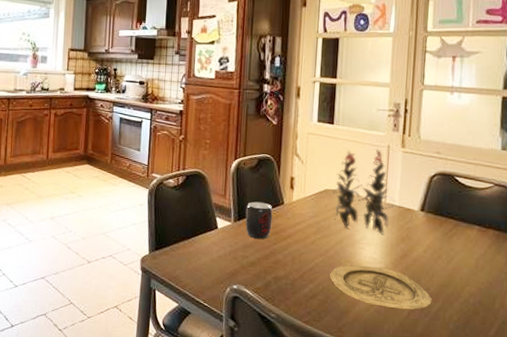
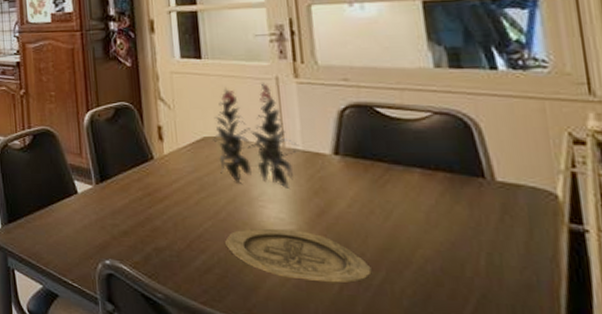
mug: present [245,201,273,240] -> none [108,158,143,204]

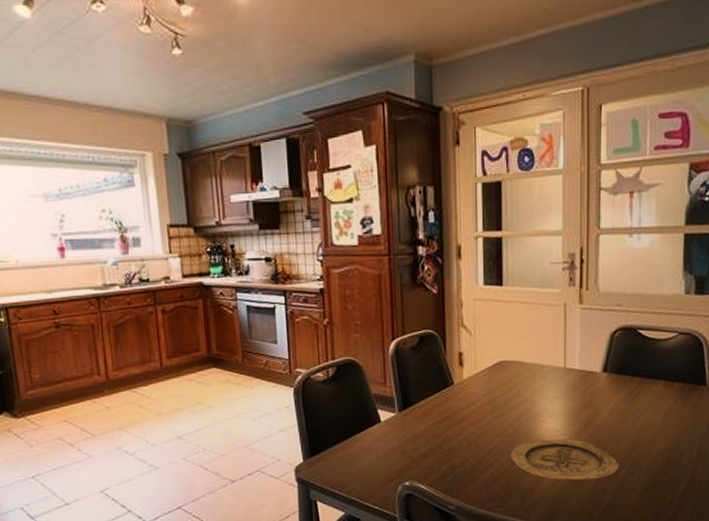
flower: present [212,83,300,188] -> none [506,309,577,404]

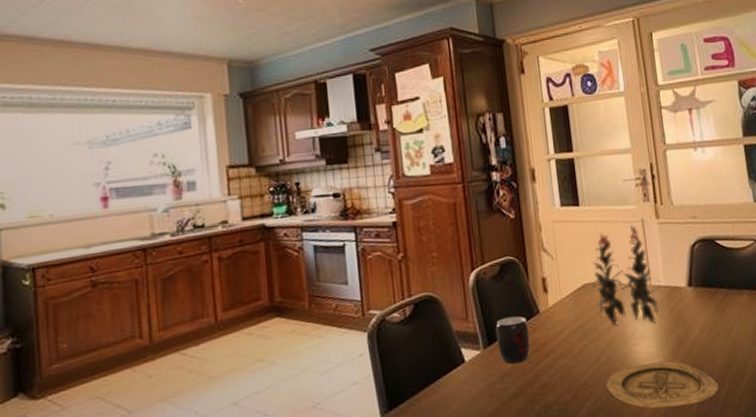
mug: none [411,385,442,428] -> present [495,315,531,364]
flower: none [506,309,577,404] -> present [591,225,663,325]

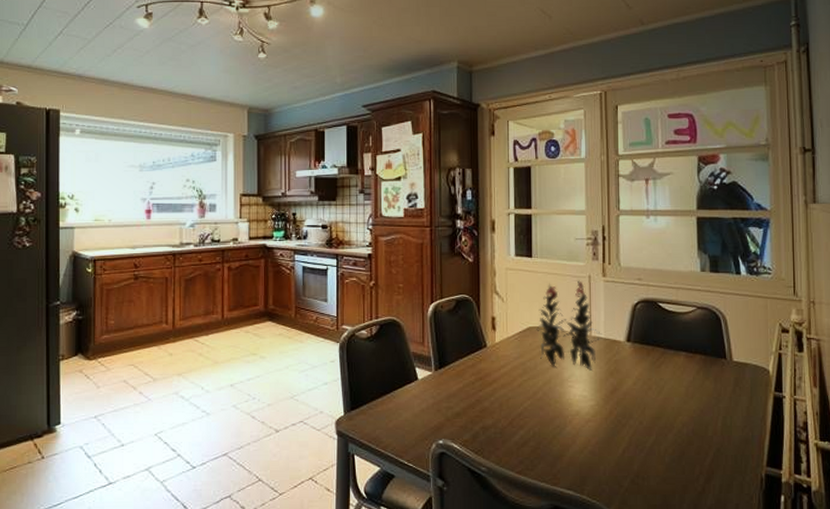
mug: present [495,315,531,364] -> none [447,346,476,388]
plate: present [606,361,719,408] -> none [540,404,646,447]

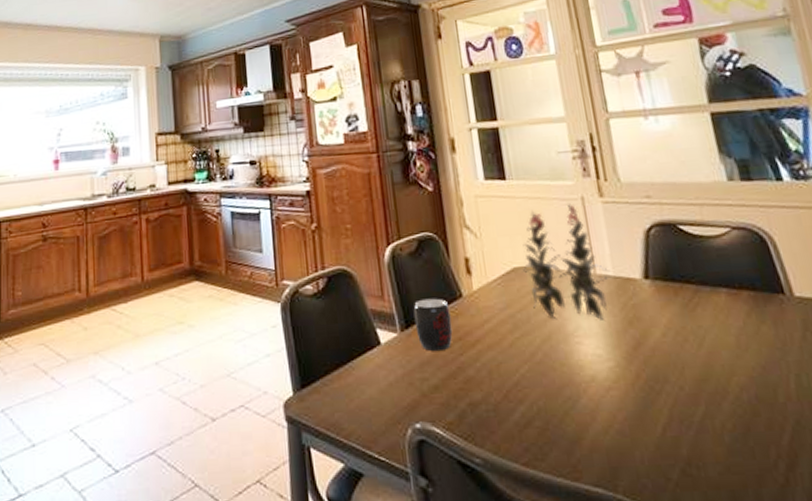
mug: none [447,346,476,388] -> present [413,298,453,352]

